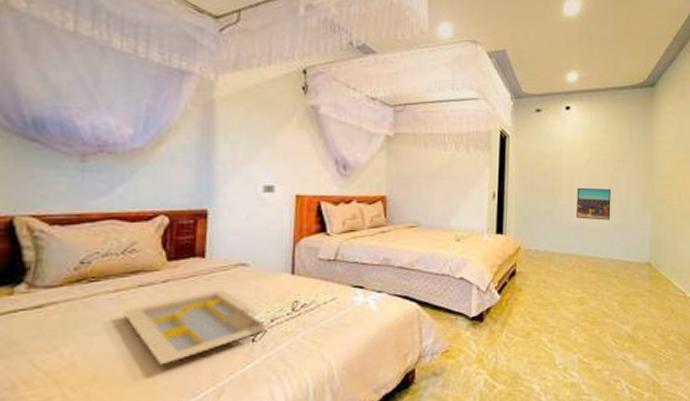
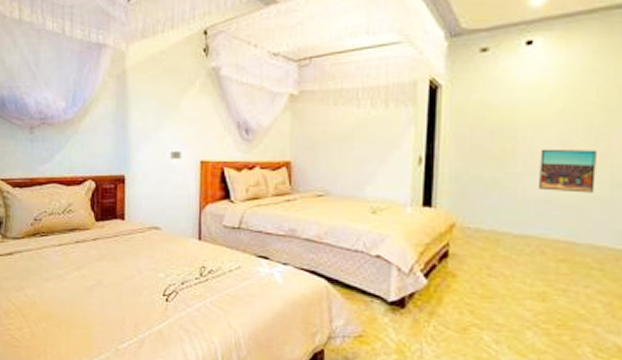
serving tray: present [123,290,264,365] -> none [65,250,176,313]

